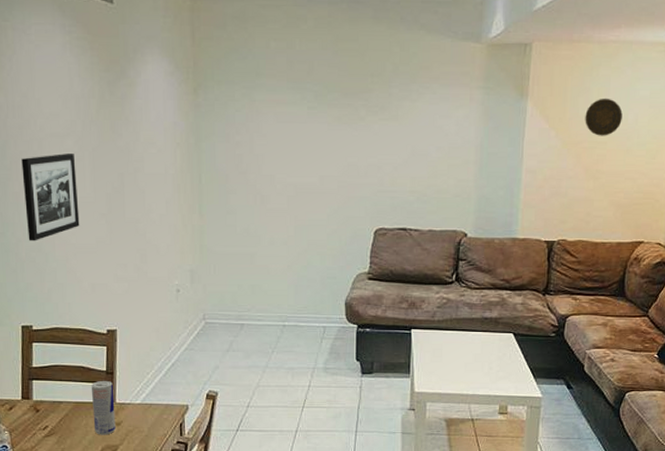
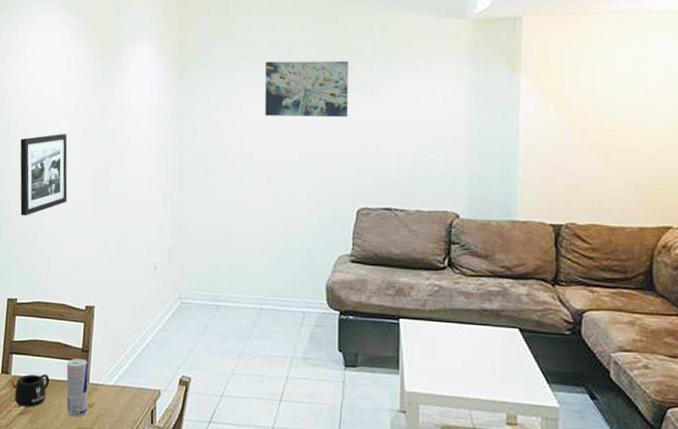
mug: none [38,396,74,429] -> present [14,373,50,407]
wall art: none [285,80,368,140] -> present [265,60,349,118]
decorative plate: present [585,98,623,136] -> none [588,69,632,110]

